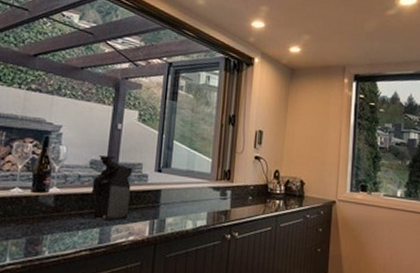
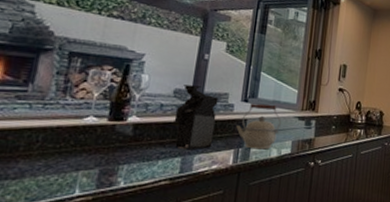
kettle: none [151,173,196,221] -> present [236,102,281,150]

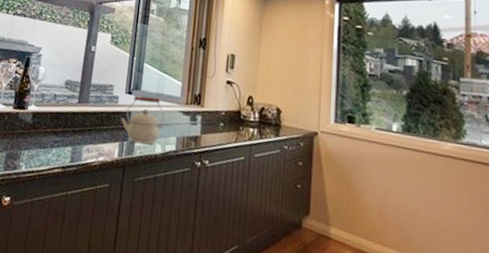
coffee maker: present [174,85,219,150] -> none [65,76,105,141]

